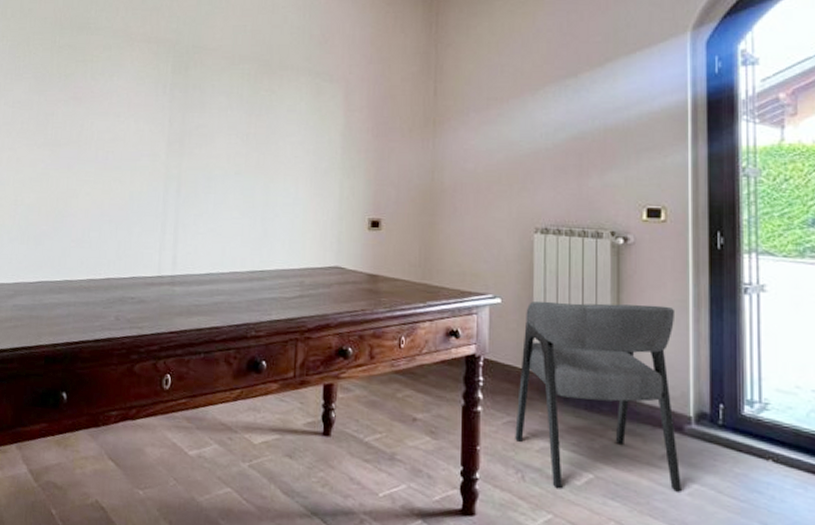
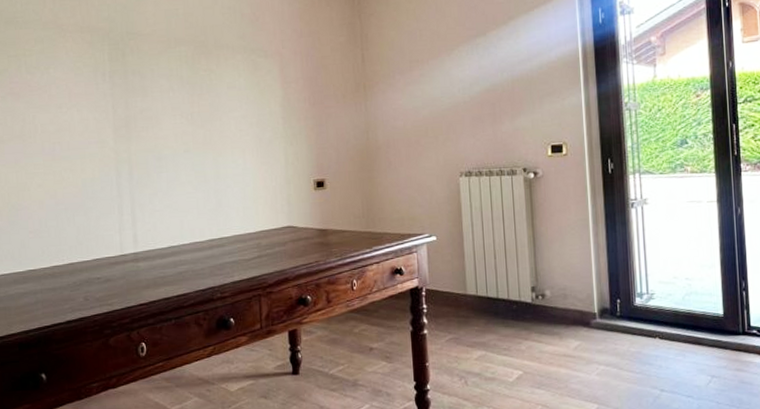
chair: present [515,301,681,492] -> none [456,225,592,387]

